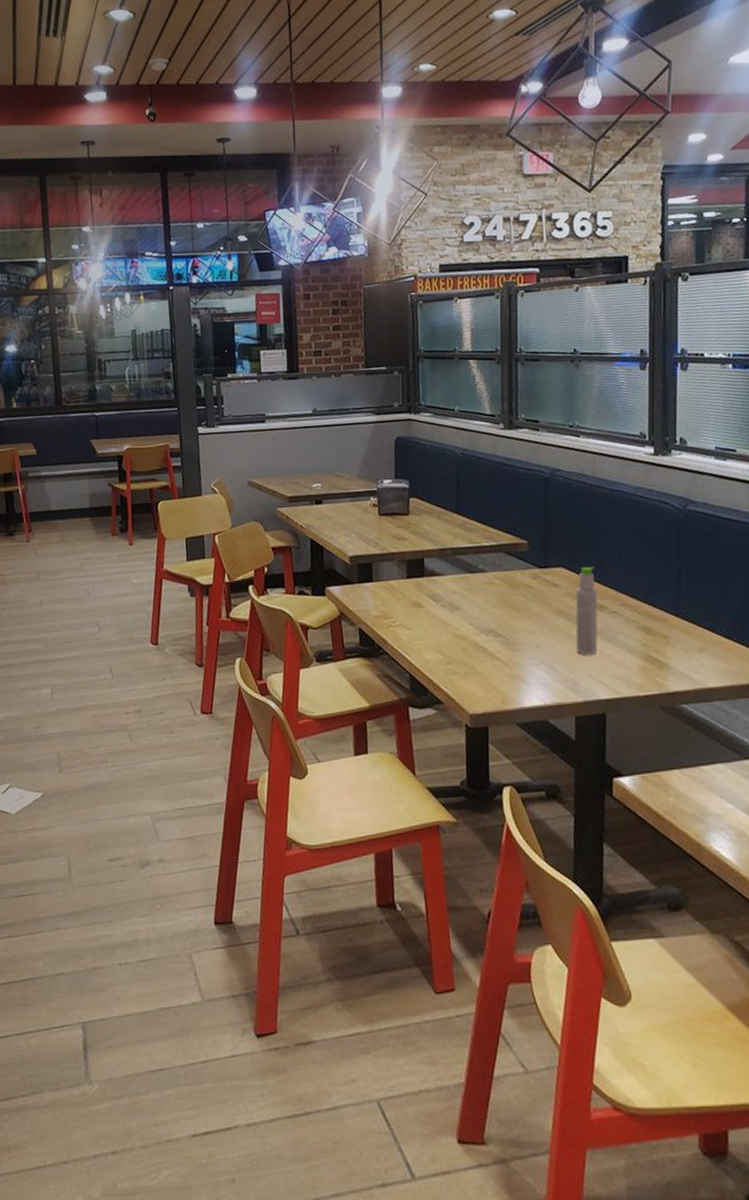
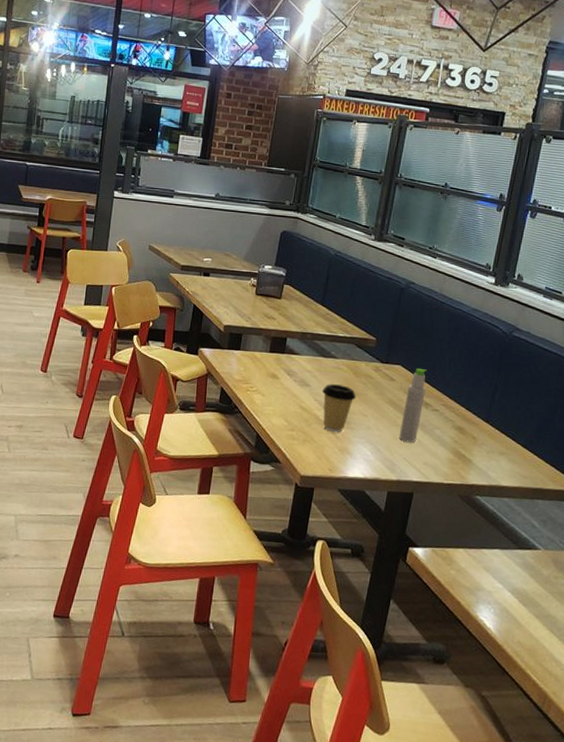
coffee cup: none [476,601,517,659] -> present [322,384,356,433]

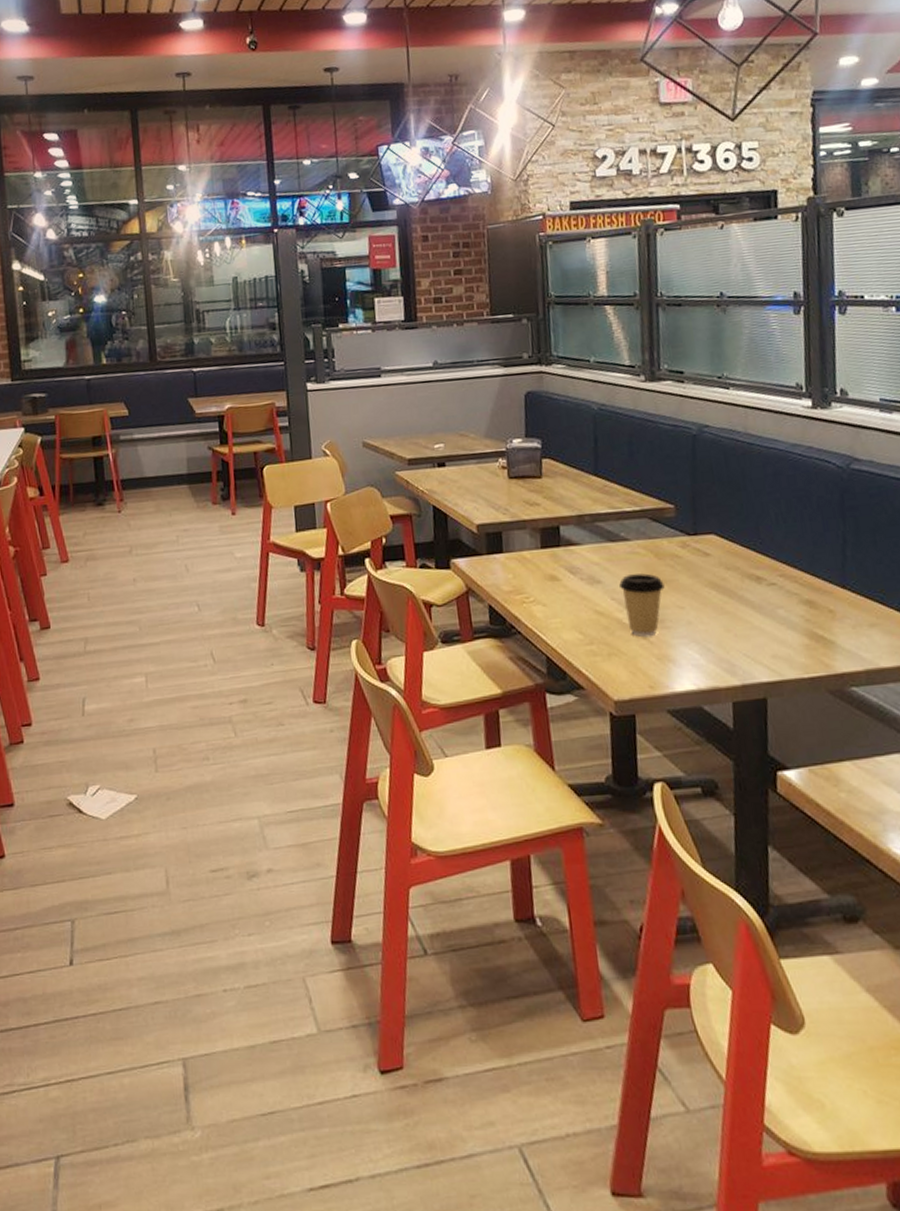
bottle: present [399,367,427,443] -> none [729,533,756,633]

